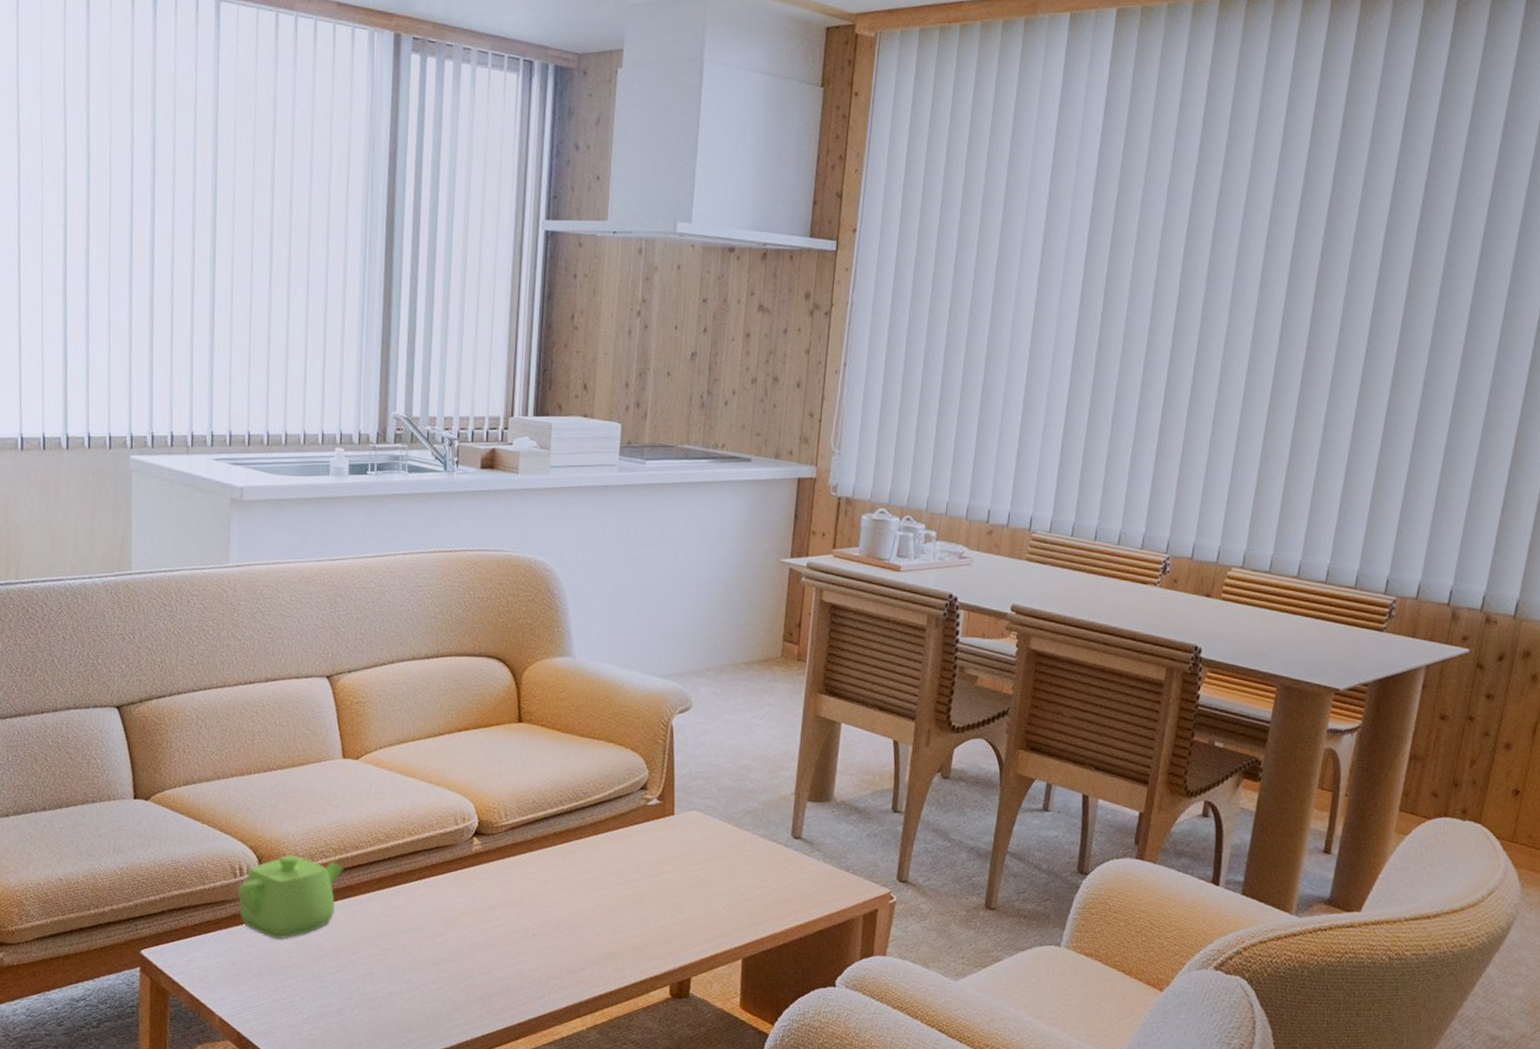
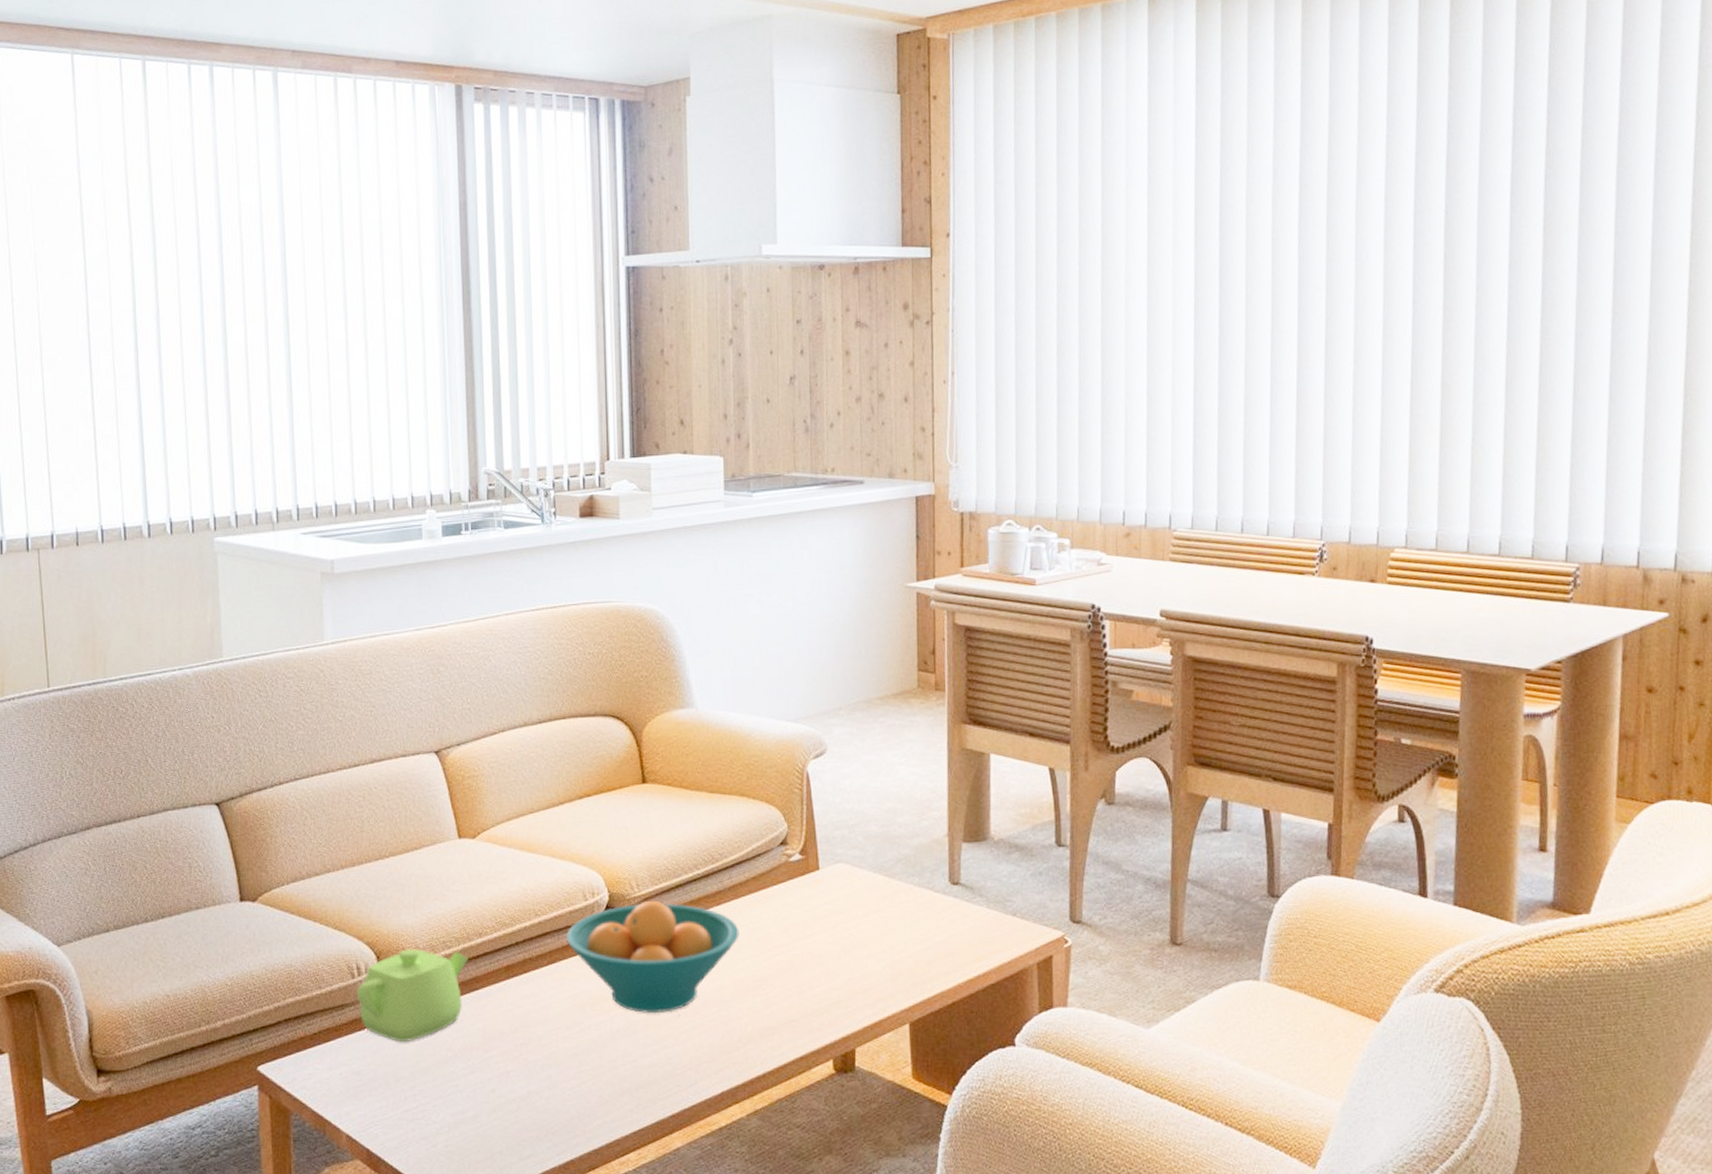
fruit bowl: none [436,830,596,932] -> present [566,901,739,1014]

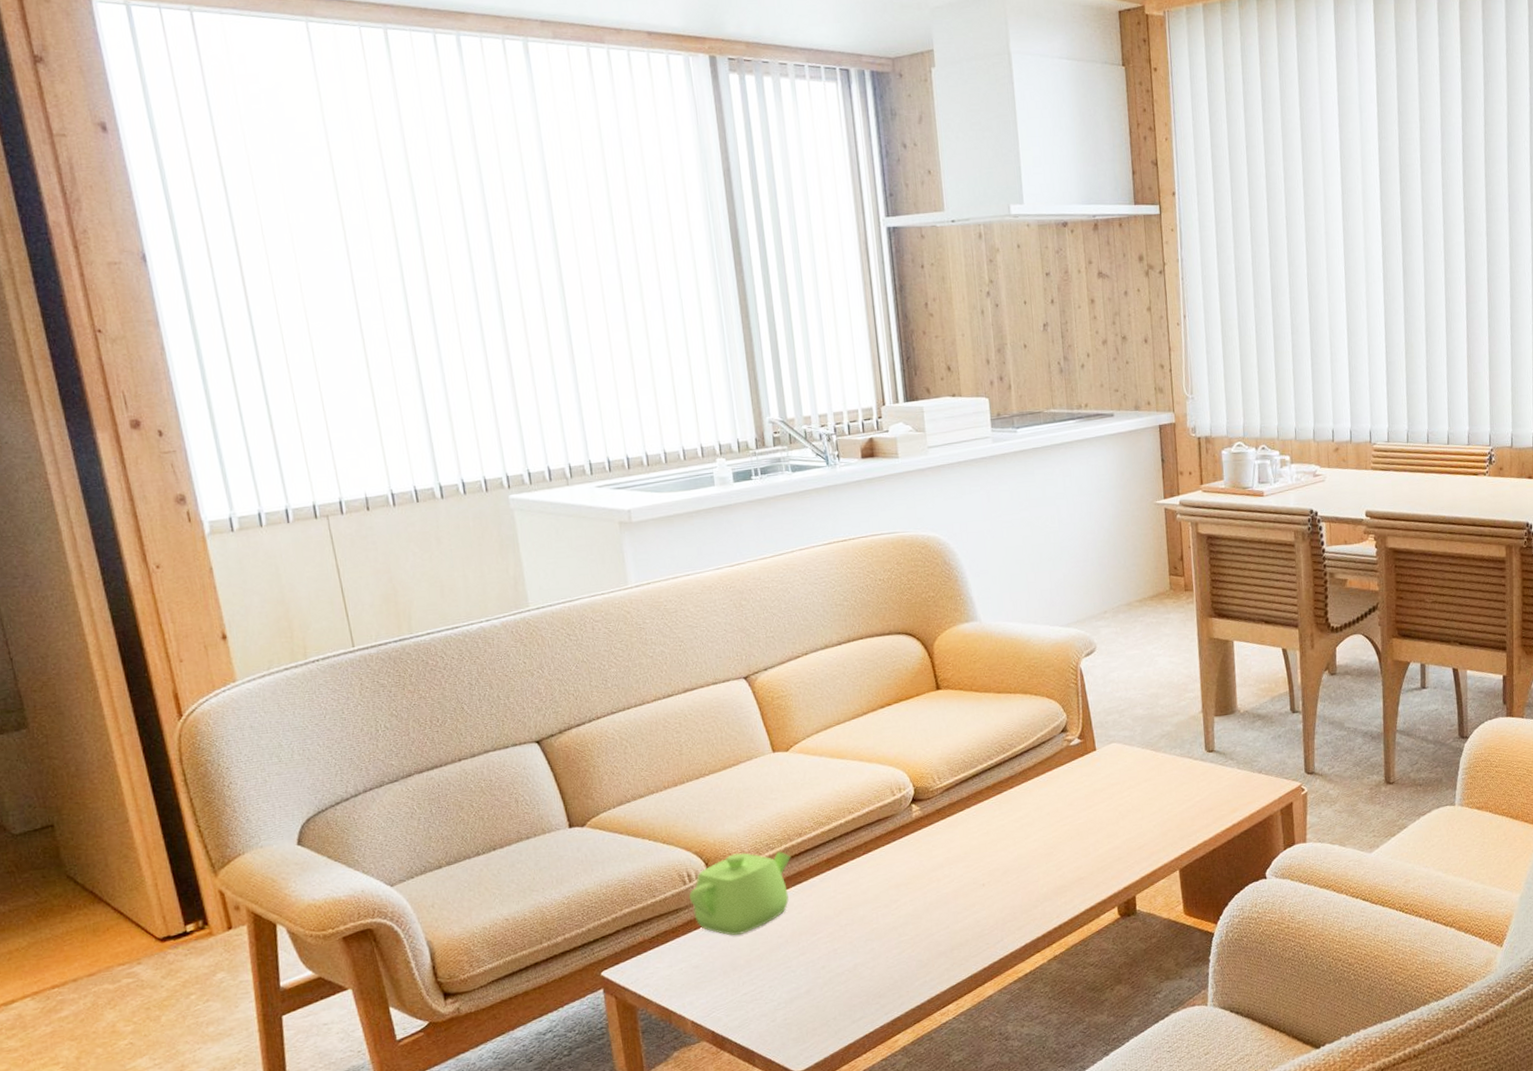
fruit bowl: present [566,901,739,1014] -> none [878,790,1031,886]

